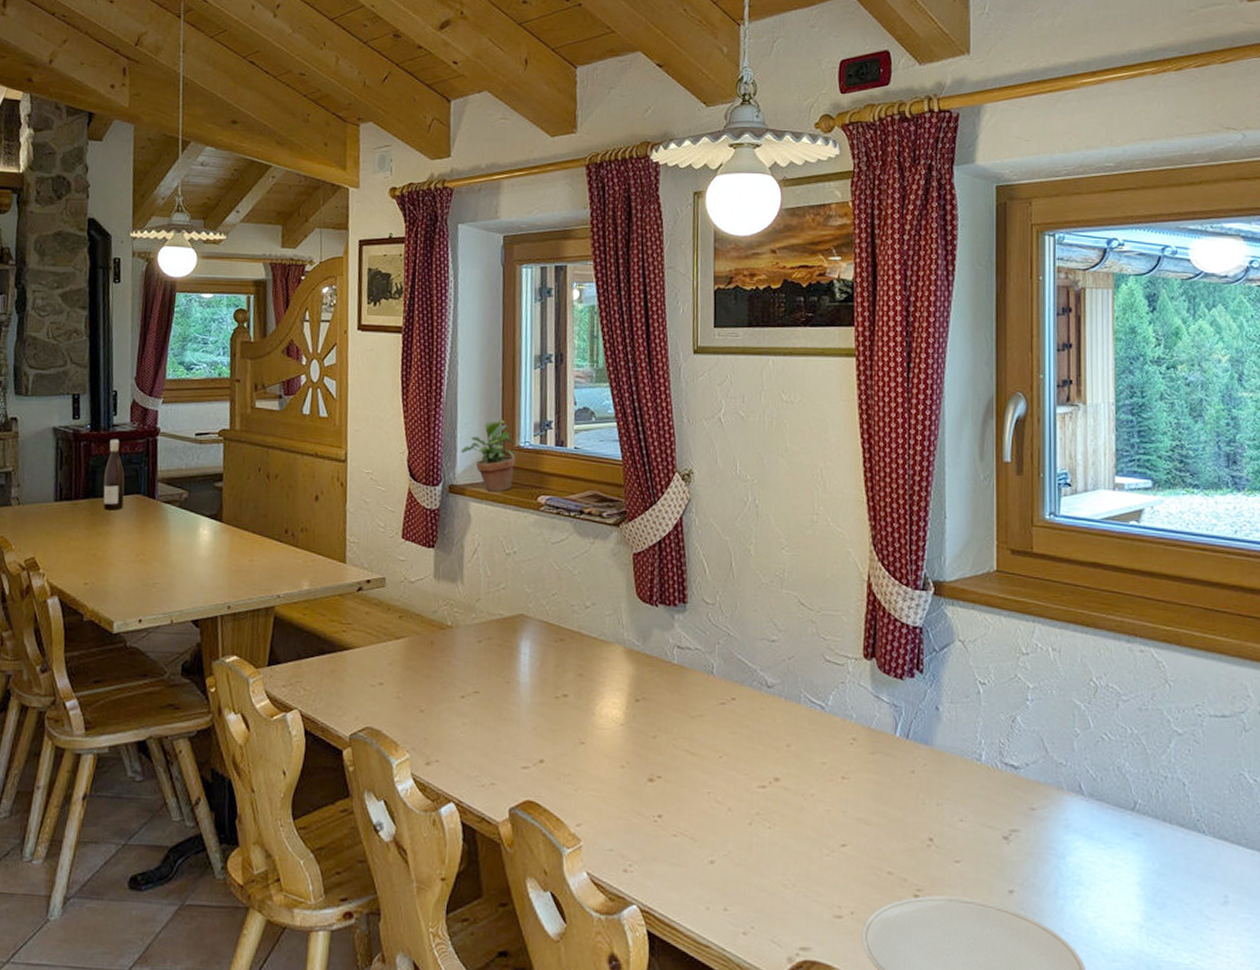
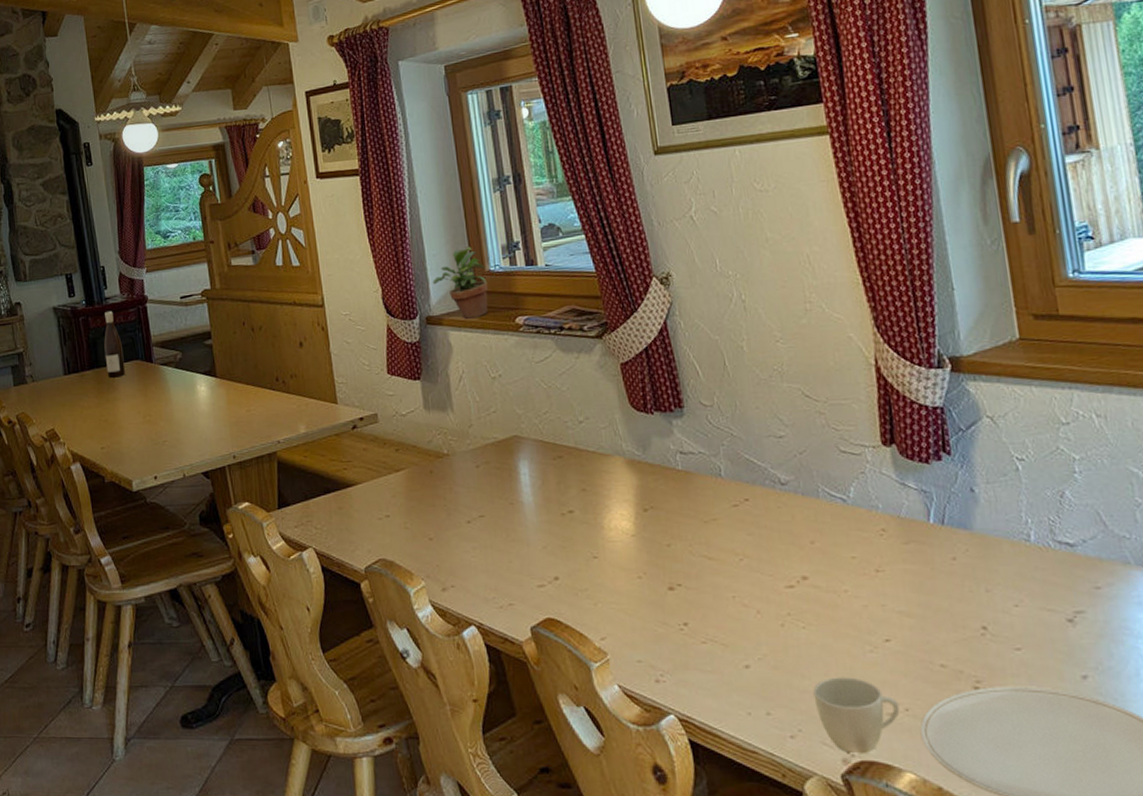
cup: none [769,877,846,954] -> present [813,677,900,754]

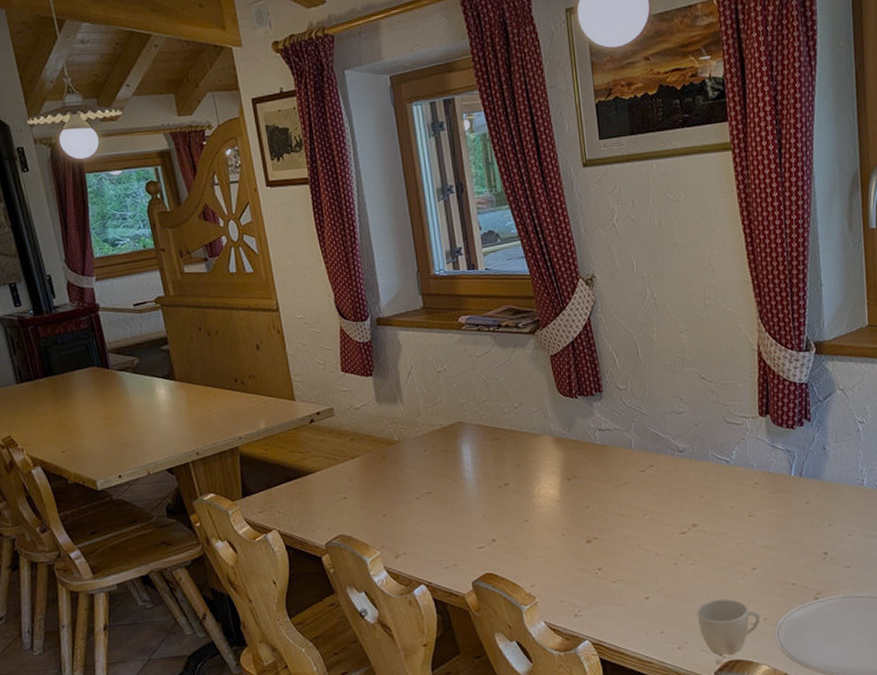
bottle: present [104,310,126,378] -> none [55,319,82,385]
potted plant: present [432,246,488,319] -> none [382,252,434,319]

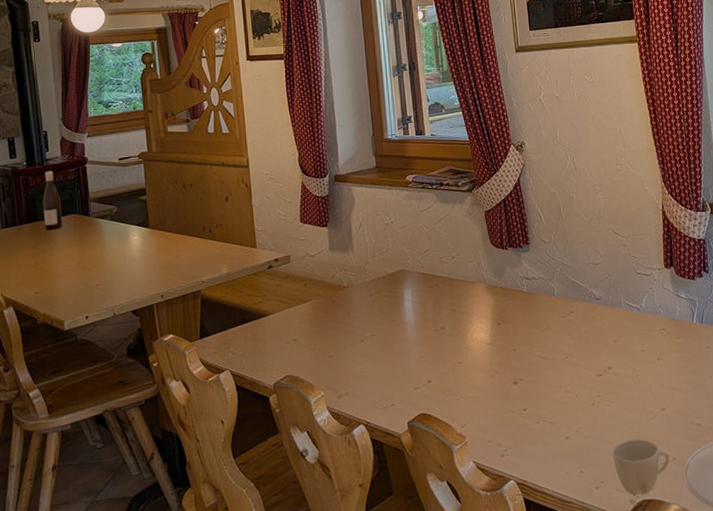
bottle: none [55,319,82,385] -> present [43,170,63,230]

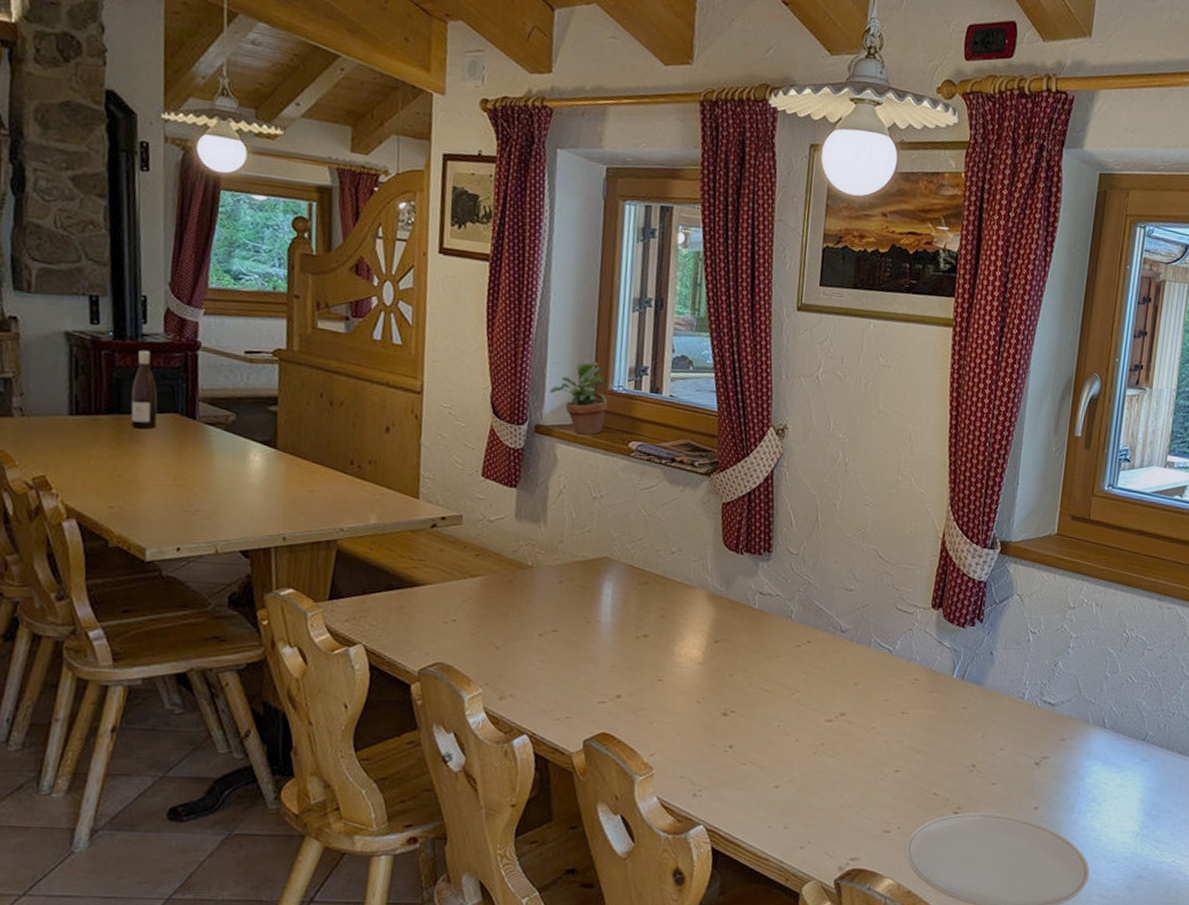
potted plant: none [341,119,386,177] -> present [549,361,608,436]
cup: present [612,439,670,496] -> none [827,799,894,863]

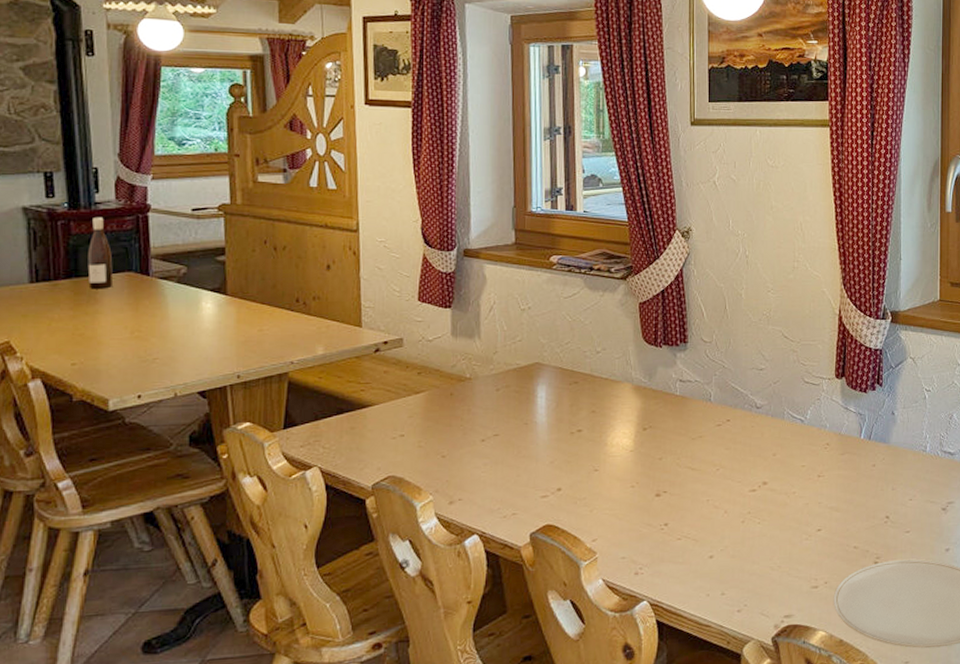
potted plant: present [549,361,608,436] -> none [474,187,528,254]

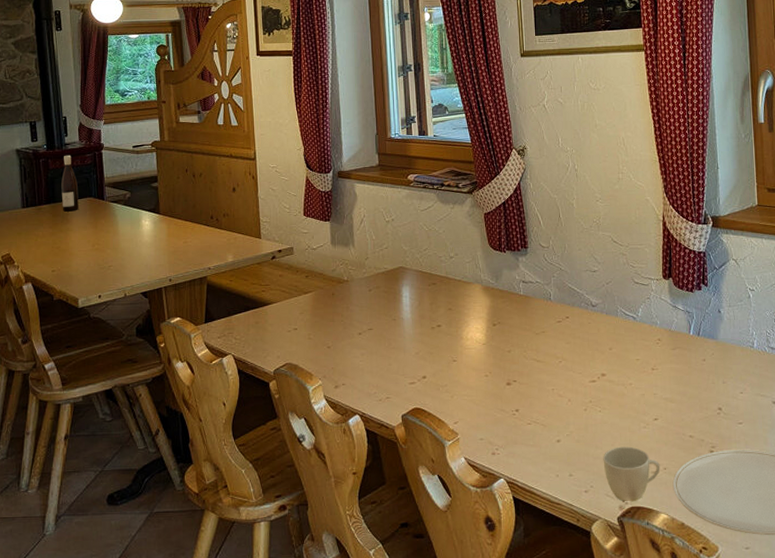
cup: none [759,560,821,621] -> present [603,446,661,502]

